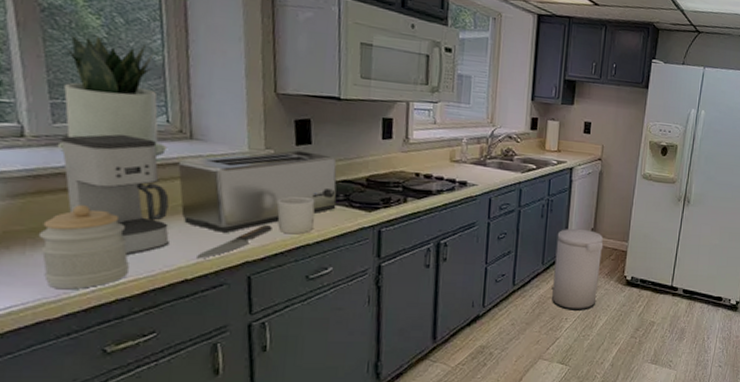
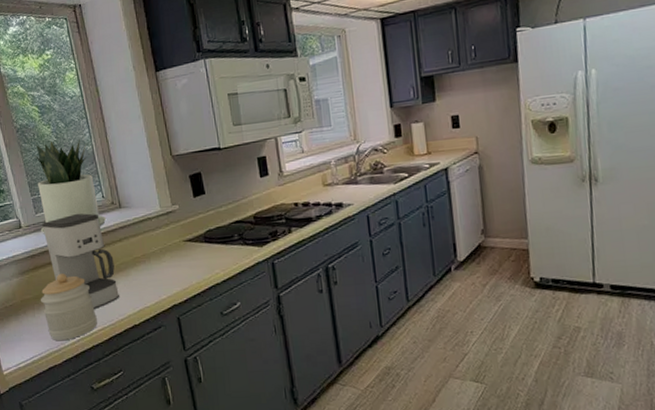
toaster: present [178,150,338,233] -> none [115,201,234,282]
kitchen knife: present [197,225,272,259] -> none [139,271,188,307]
mug: present [276,196,315,235] -> none [187,241,219,277]
pedal bin: present [551,228,604,311] -> none [444,231,503,323]

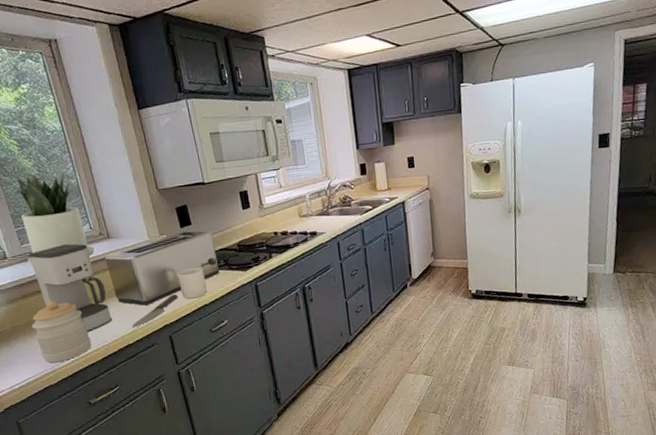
toaster: none [115,201,234,282] -> present [104,231,220,306]
kitchen knife: none [139,271,188,307] -> present [132,295,178,328]
mug: none [187,241,219,277] -> present [176,267,207,299]

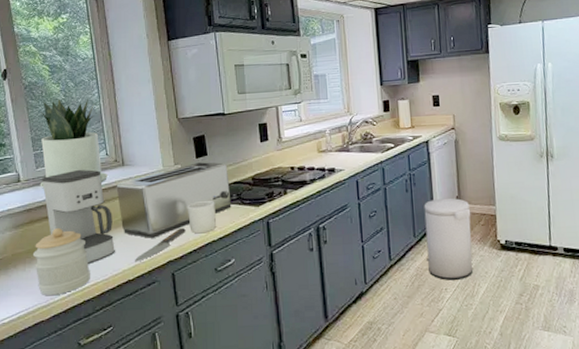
pedal bin: none [401,254,447,328] -> present [424,197,474,280]

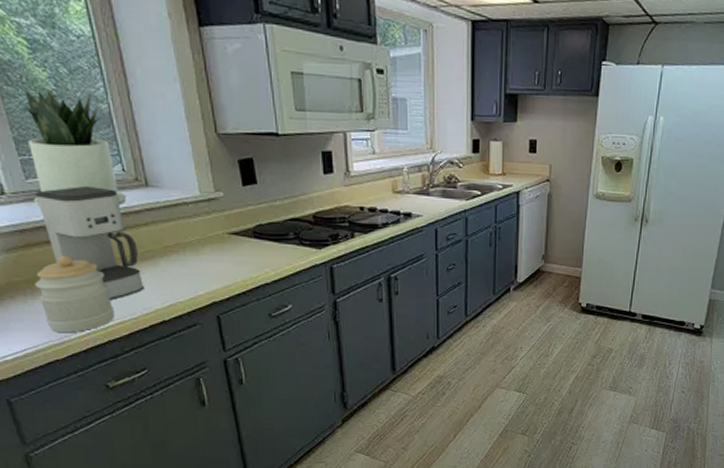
toaster: present [116,162,232,238] -> none [139,191,288,275]
kitchen knife: present [135,228,186,262] -> none [170,267,232,302]
mug: present [187,200,216,234] -> none [232,236,269,275]
pedal bin: present [424,197,474,280] -> none [504,256,556,339]

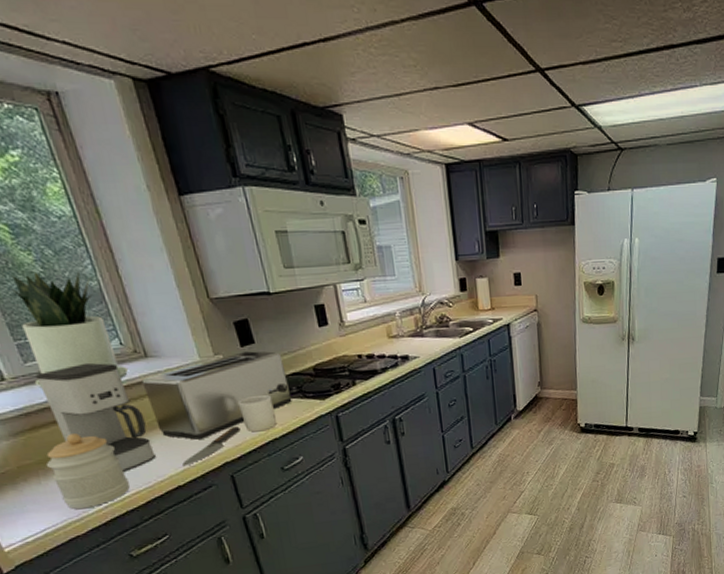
toaster: none [139,191,288,275] -> present [141,351,292,440]
kitchen knife: none [170,267,232,302] -> present [182,427,241,467]
mug: none [232,236,269,275] -> present [237,394,277,432]

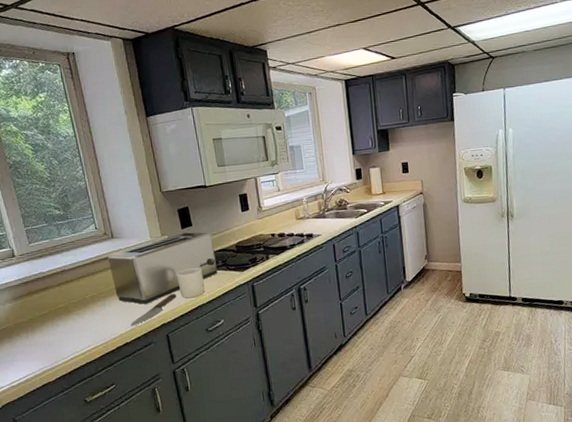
planter: present [9,271,129,388] -> none [27,175,100,263]
coffee maker: present [36,362,156,472] -> none [36,243,112,330]
jar: present [46,433,130,510] -> none [33,298,91,360]

